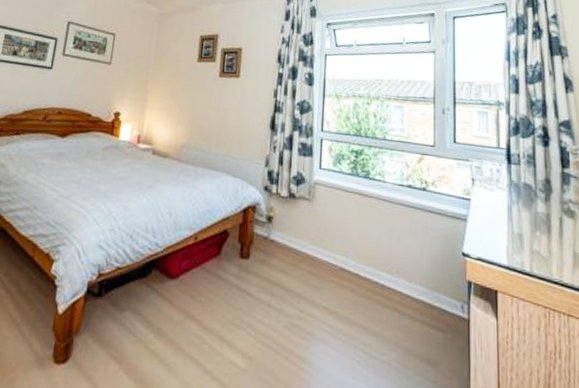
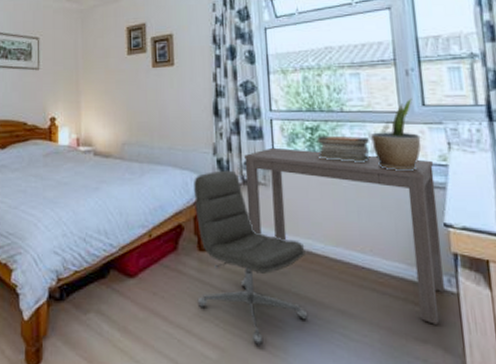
chair: none [232,182,339,358] -> present [194,170,308,347]
desk: none [290,165,459,348] -> present [244,147,445,325]
book stack: none [359,159,405,189] -> present [316,135,370,162]
potted plant: none [408,134,450,201] -> present [371,97,421,171]

